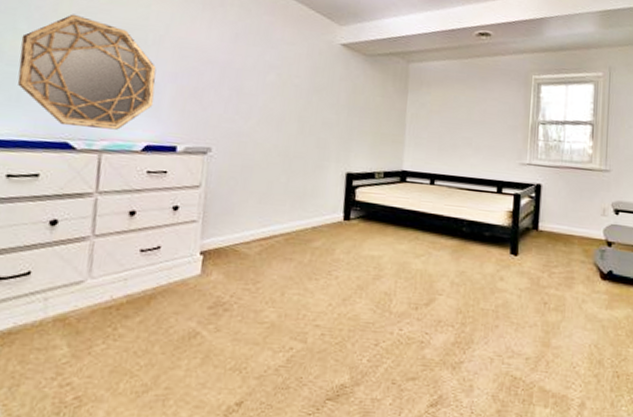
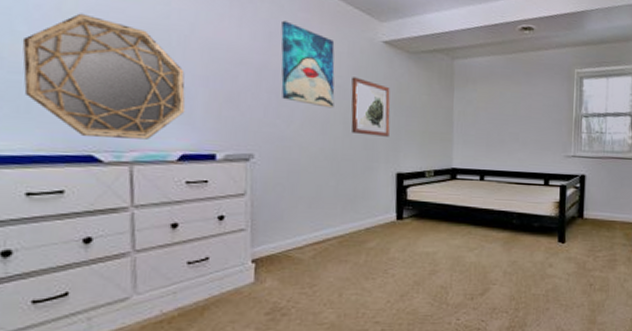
wall art: none [242,23,296,107] -> present [281,20,335,109]
wall art: none [305,77,346,137] -> present [351,77,391,137]

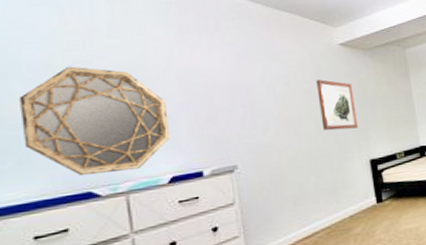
wall art: present [281,20,335,109] -> none [247,41,304,112]

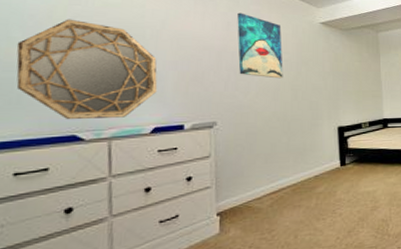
wall art: none [247,41,304,112] -> present [237,12,283,79]
wall art: present [316,79,358,131] -> none [296,52,330,98]

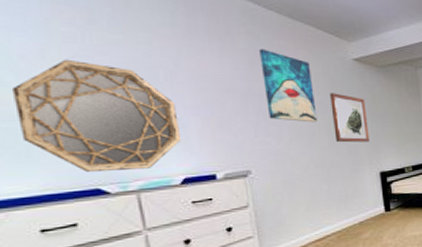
wall art: none [296,52,330,98] -> present [330,93,369,143]

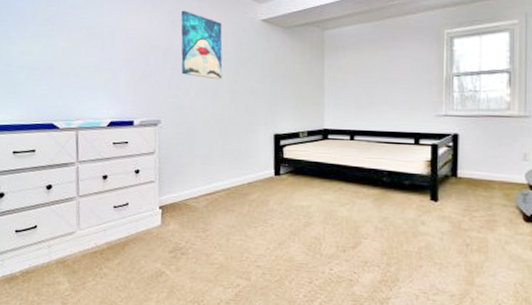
home mirror: present [11,59,182,173] -> none [12,19,113,111]
wall art: present [330,93,369,143] -> none [235,52,269,102]

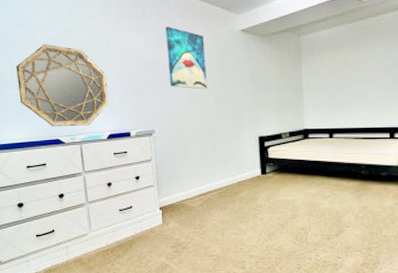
home mirror: none [12,19,113,111] -> present [15,44,109,127]

